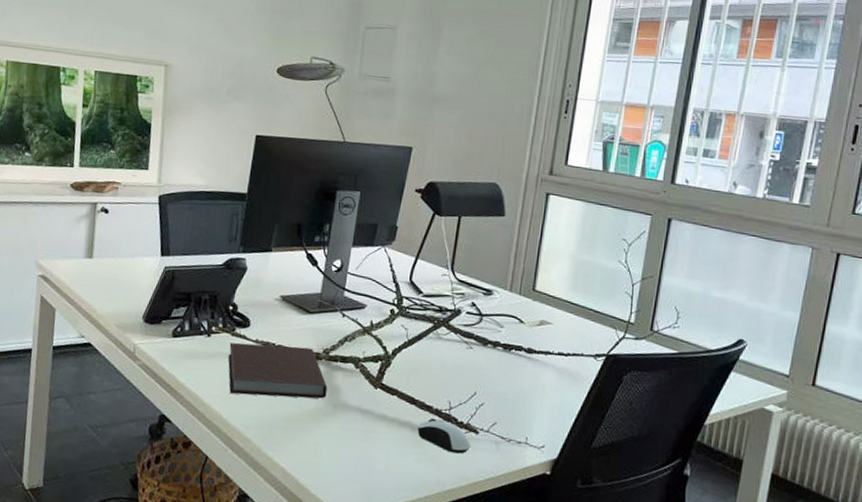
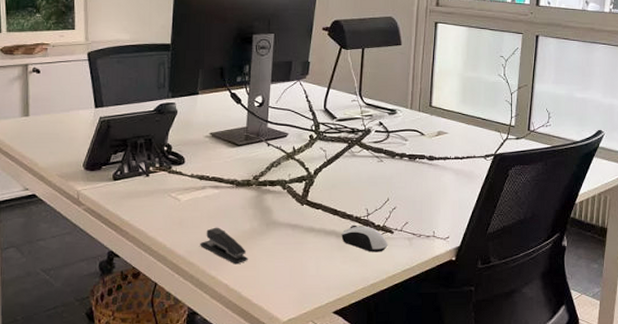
notebook: present [228,342,327,399] -> none [167,176,260,225]
stapler: none [258,401,310,447] -> present [200,227,248,265]

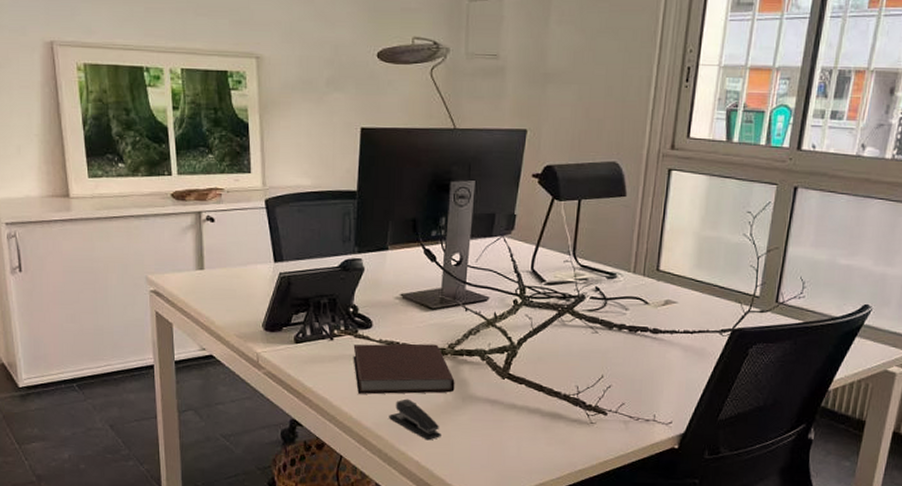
notebook: none [167,176,260,225] -> present [353,343,455,395]
computer mouse: present [341,225,388,252] -> none [547,403,600,435]

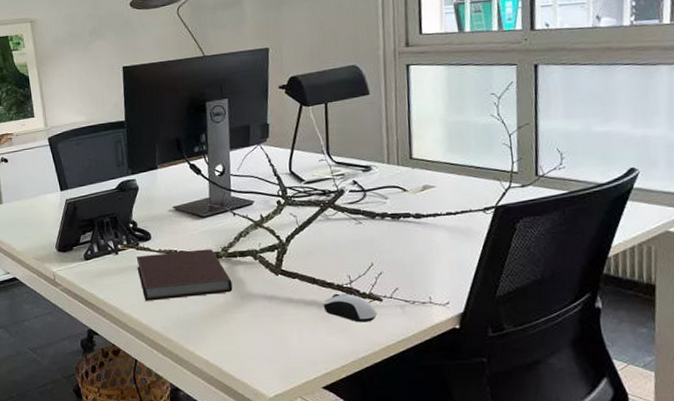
stapler: present [389,398,441,441] -> none [175,301,226,339]
computer mouse: none [547,403,600,435] -> present [323,293,378,323]

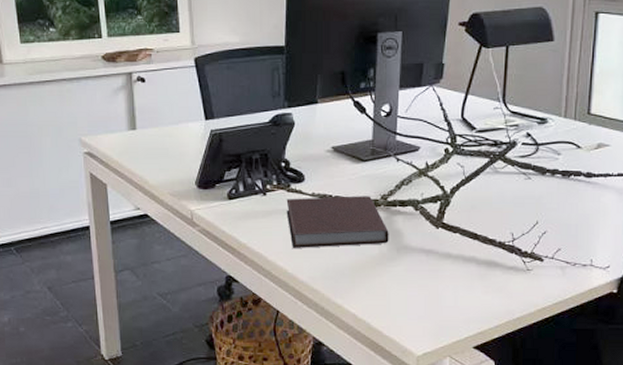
computer mouse: present [323,293,378,323] -> none [482,251,537,282]

